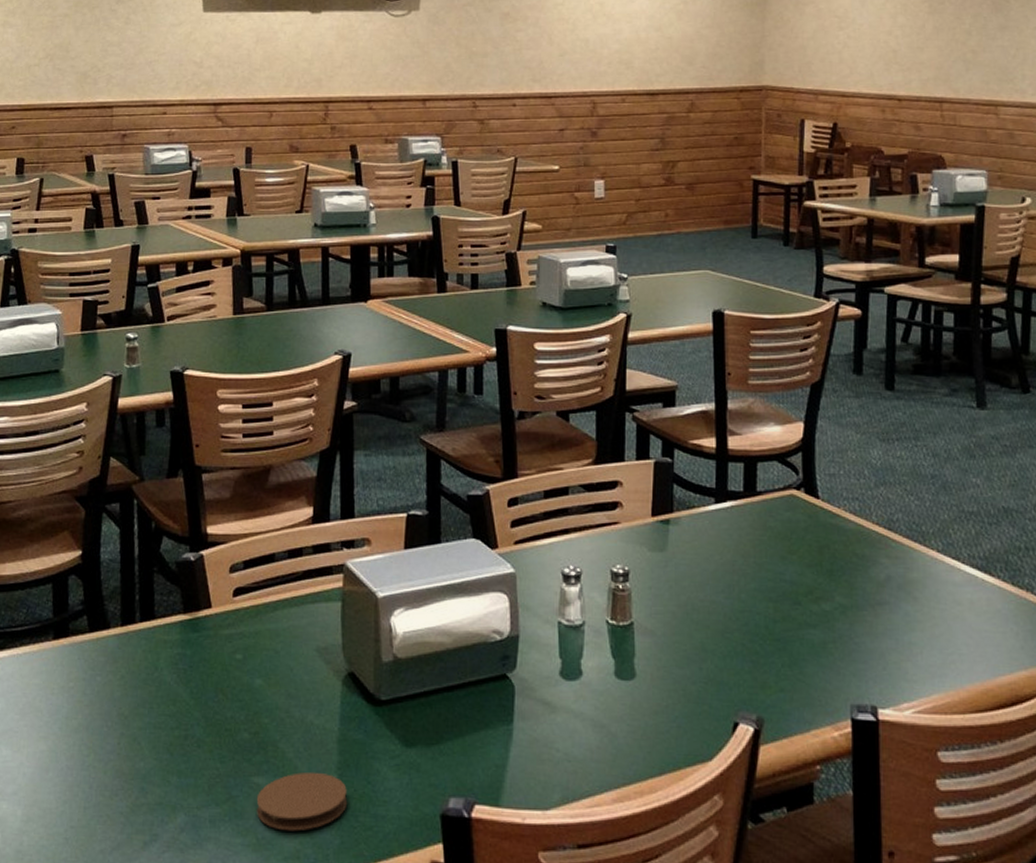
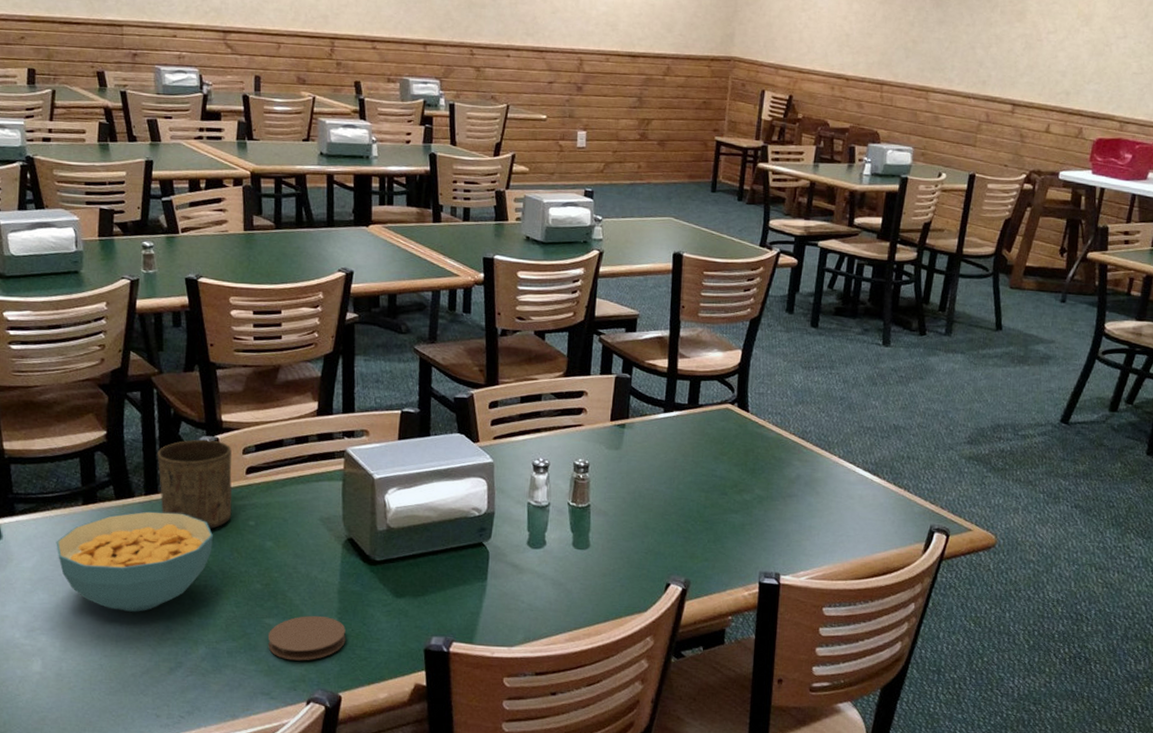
cereal bowl: none [22,645,195,771] -> present [56,511,213,612]
cup: none [135,556,218,665] -> present [157,439,232,529]

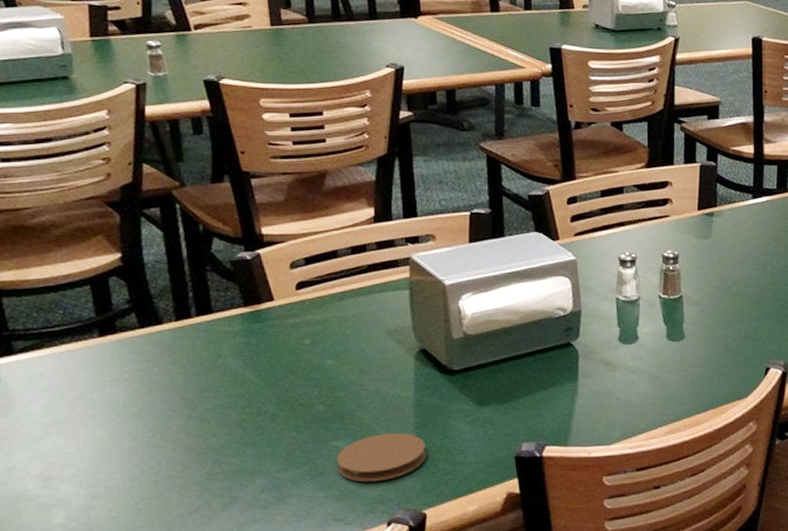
cereal bowl: present [56,511,213,612] -> none [69,337,263,449]
cup: present [157,439,232,529] -> none [186,255,283,351]

